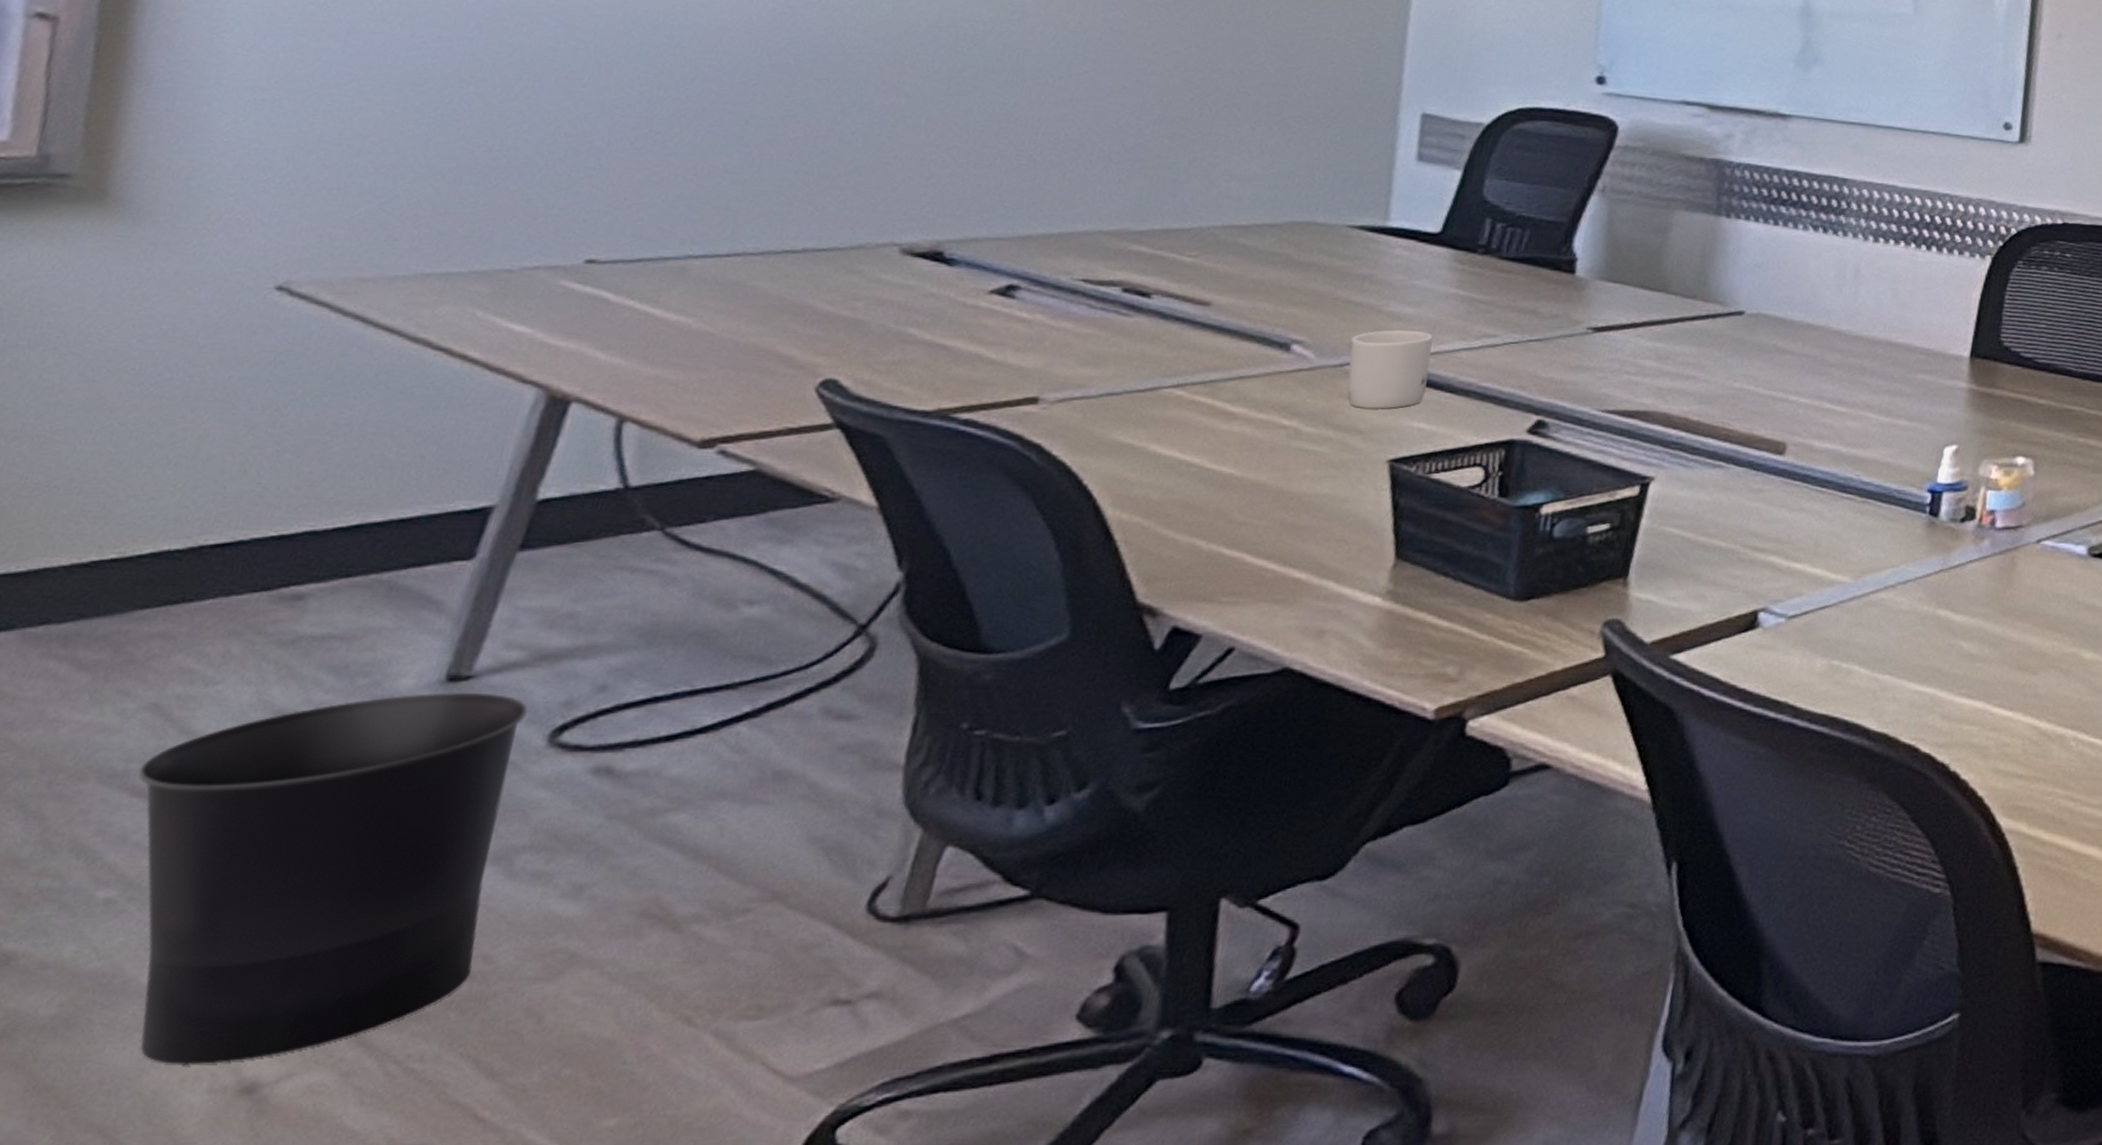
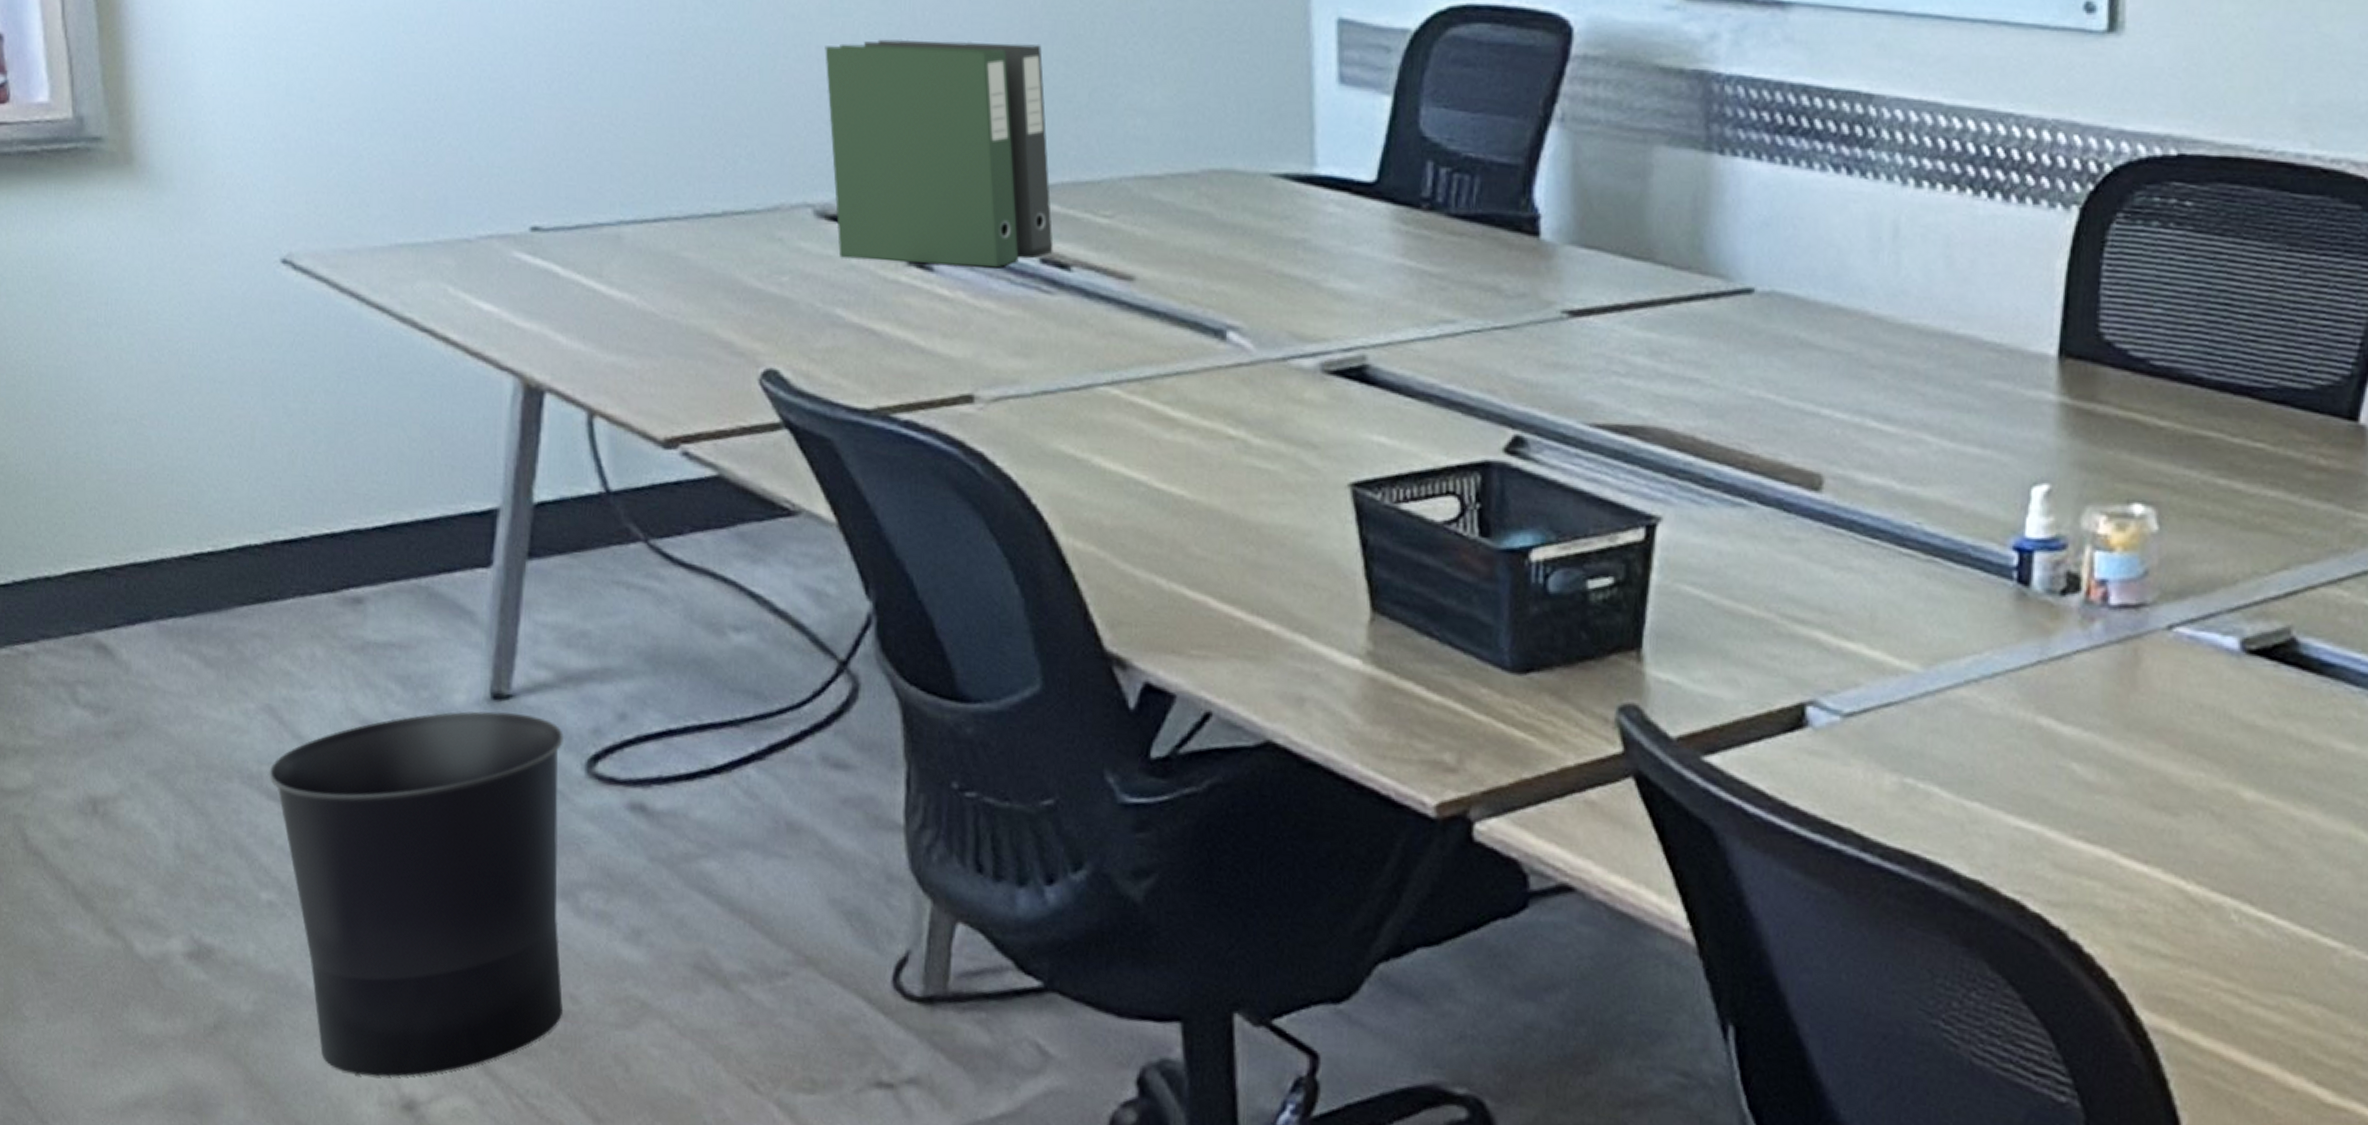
binder: none [920,115,1150,296] -> present [825,39,1053,268]
mug: present [1347,330,1434,410] -> none [1290,313,1384,418]

